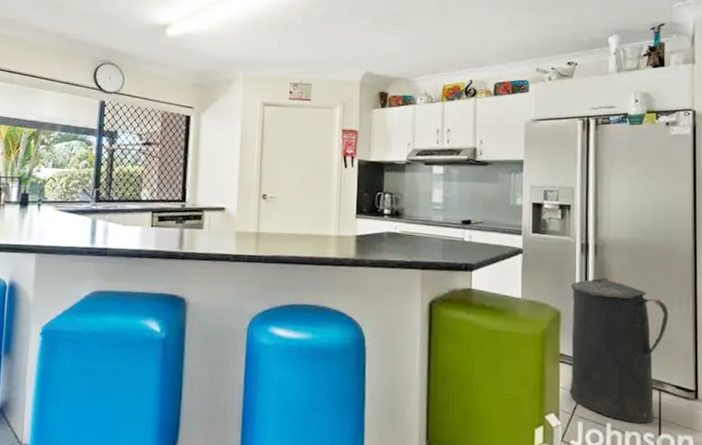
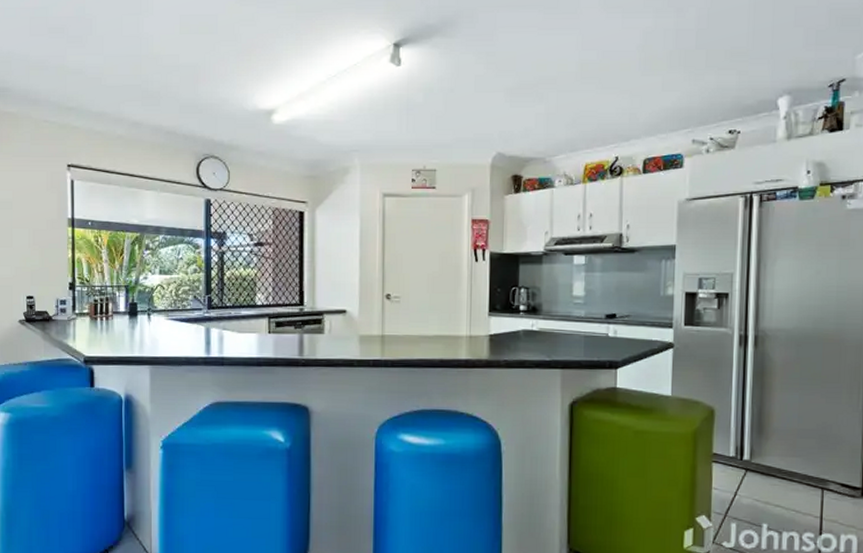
trash can: present [569,276,669,424] -> none [722,369,836,524]

